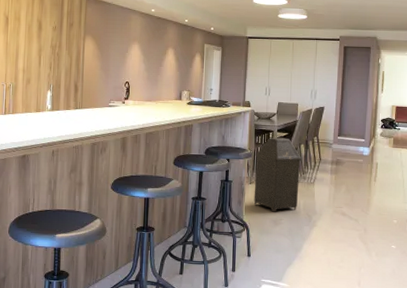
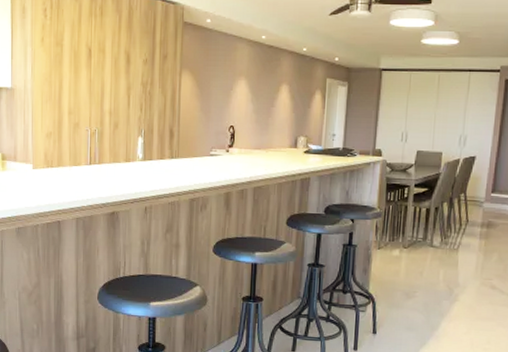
trash can: present [254,137,302,212] -> none [382,193,444,283]

